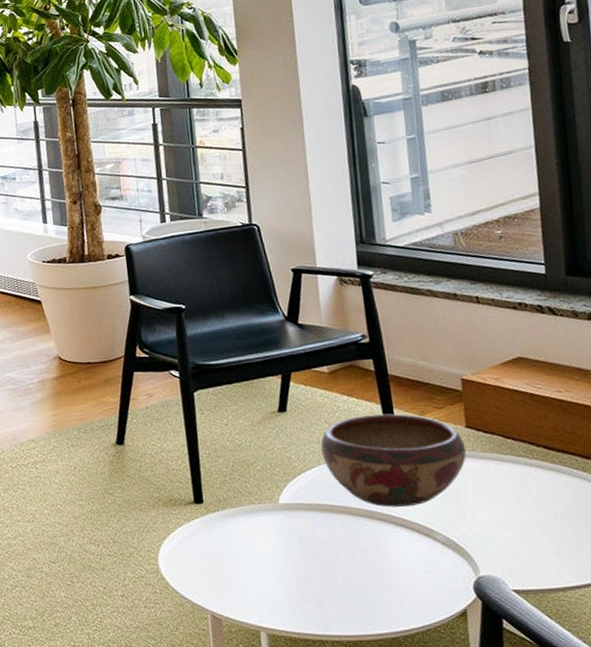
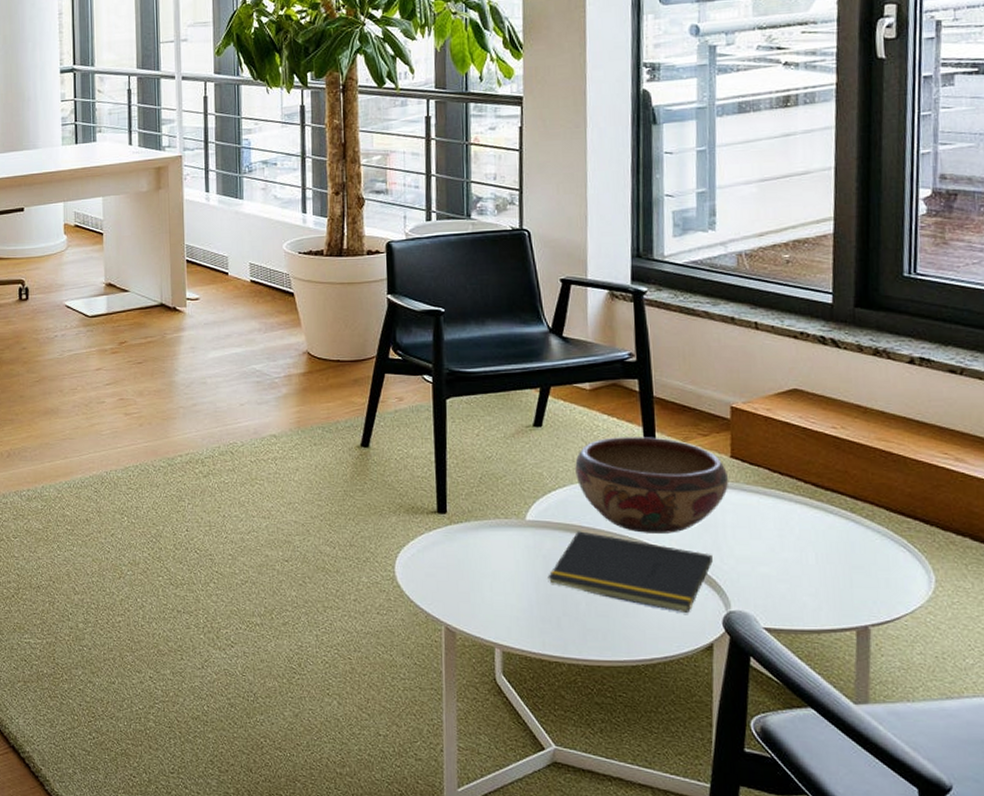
notepad: none [304,510,459,583] -> present [548,531,713,614]

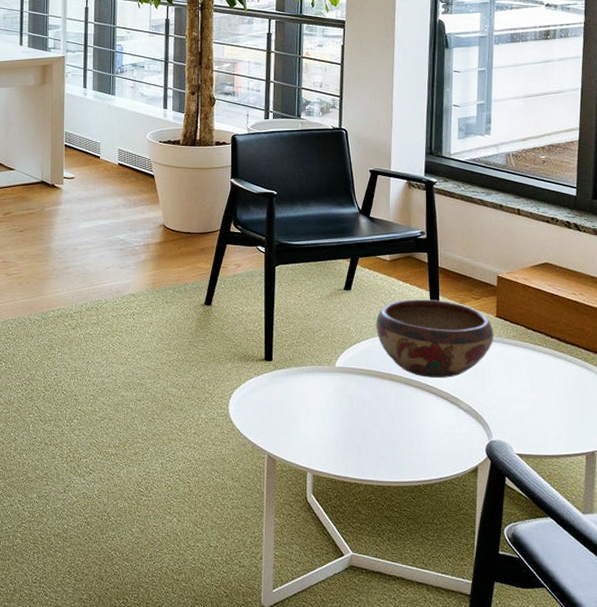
notepad: present [548,531,713,614] -> none [351,376,480,443]

